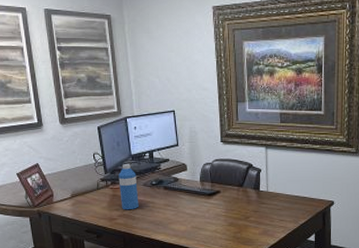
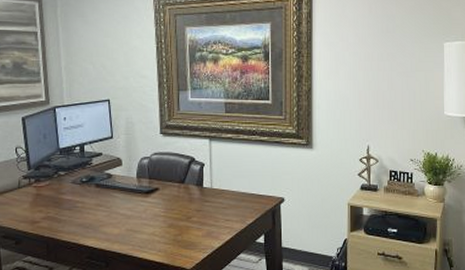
water bottle: present [118,164,139,210] -> none [43,159,66,212]

